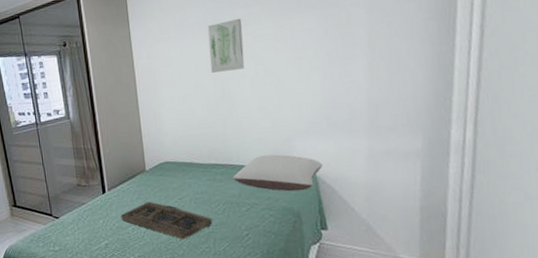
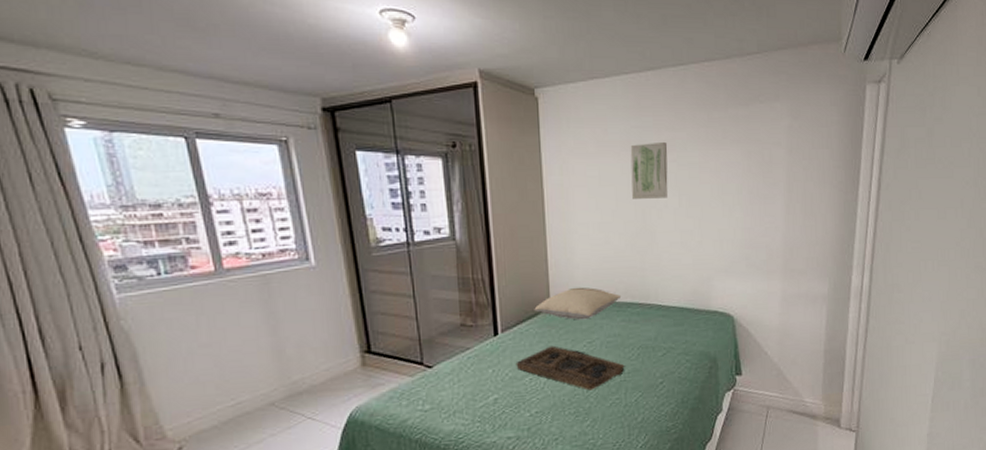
pillow: none [132,151,206,180] -> present [534,287,622,320]
pillow: present [233,154,324,192] -> none [650,294,741,335]

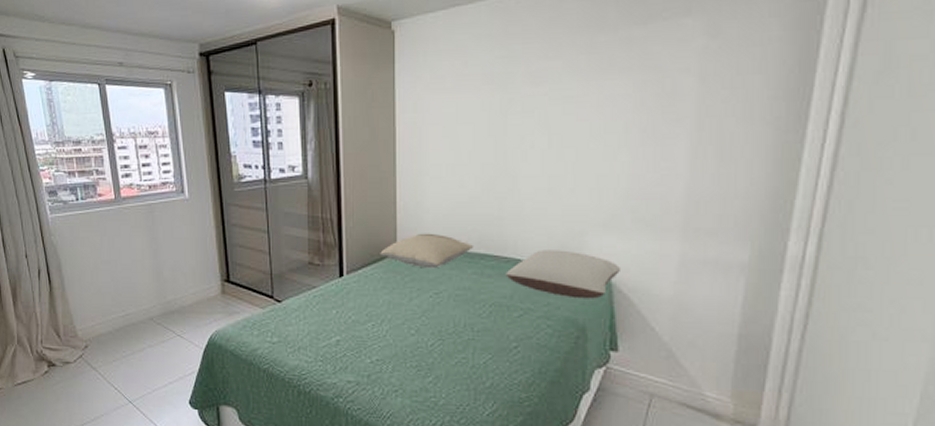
decorative tray: present [515,345,625,391] -> none [359,293,474,345]
wall art: present [630,141,669,199] -> none [493,72,538,139]
pillow: none [650,294,741,335] -> present [505,250,622,299]

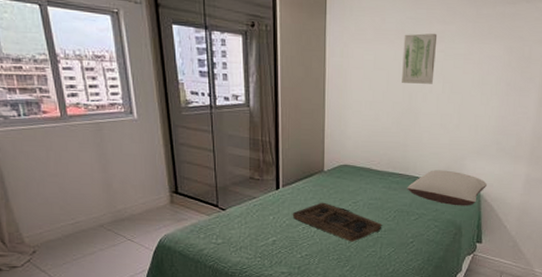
decorative tray: none [359,293,474,345] -> present [292,202,382,242]
pillow: present [380,233,474,269] -> none [310,155,385,183]
wall art: none [493,72,538,139] -> present [402,33,438,84]

